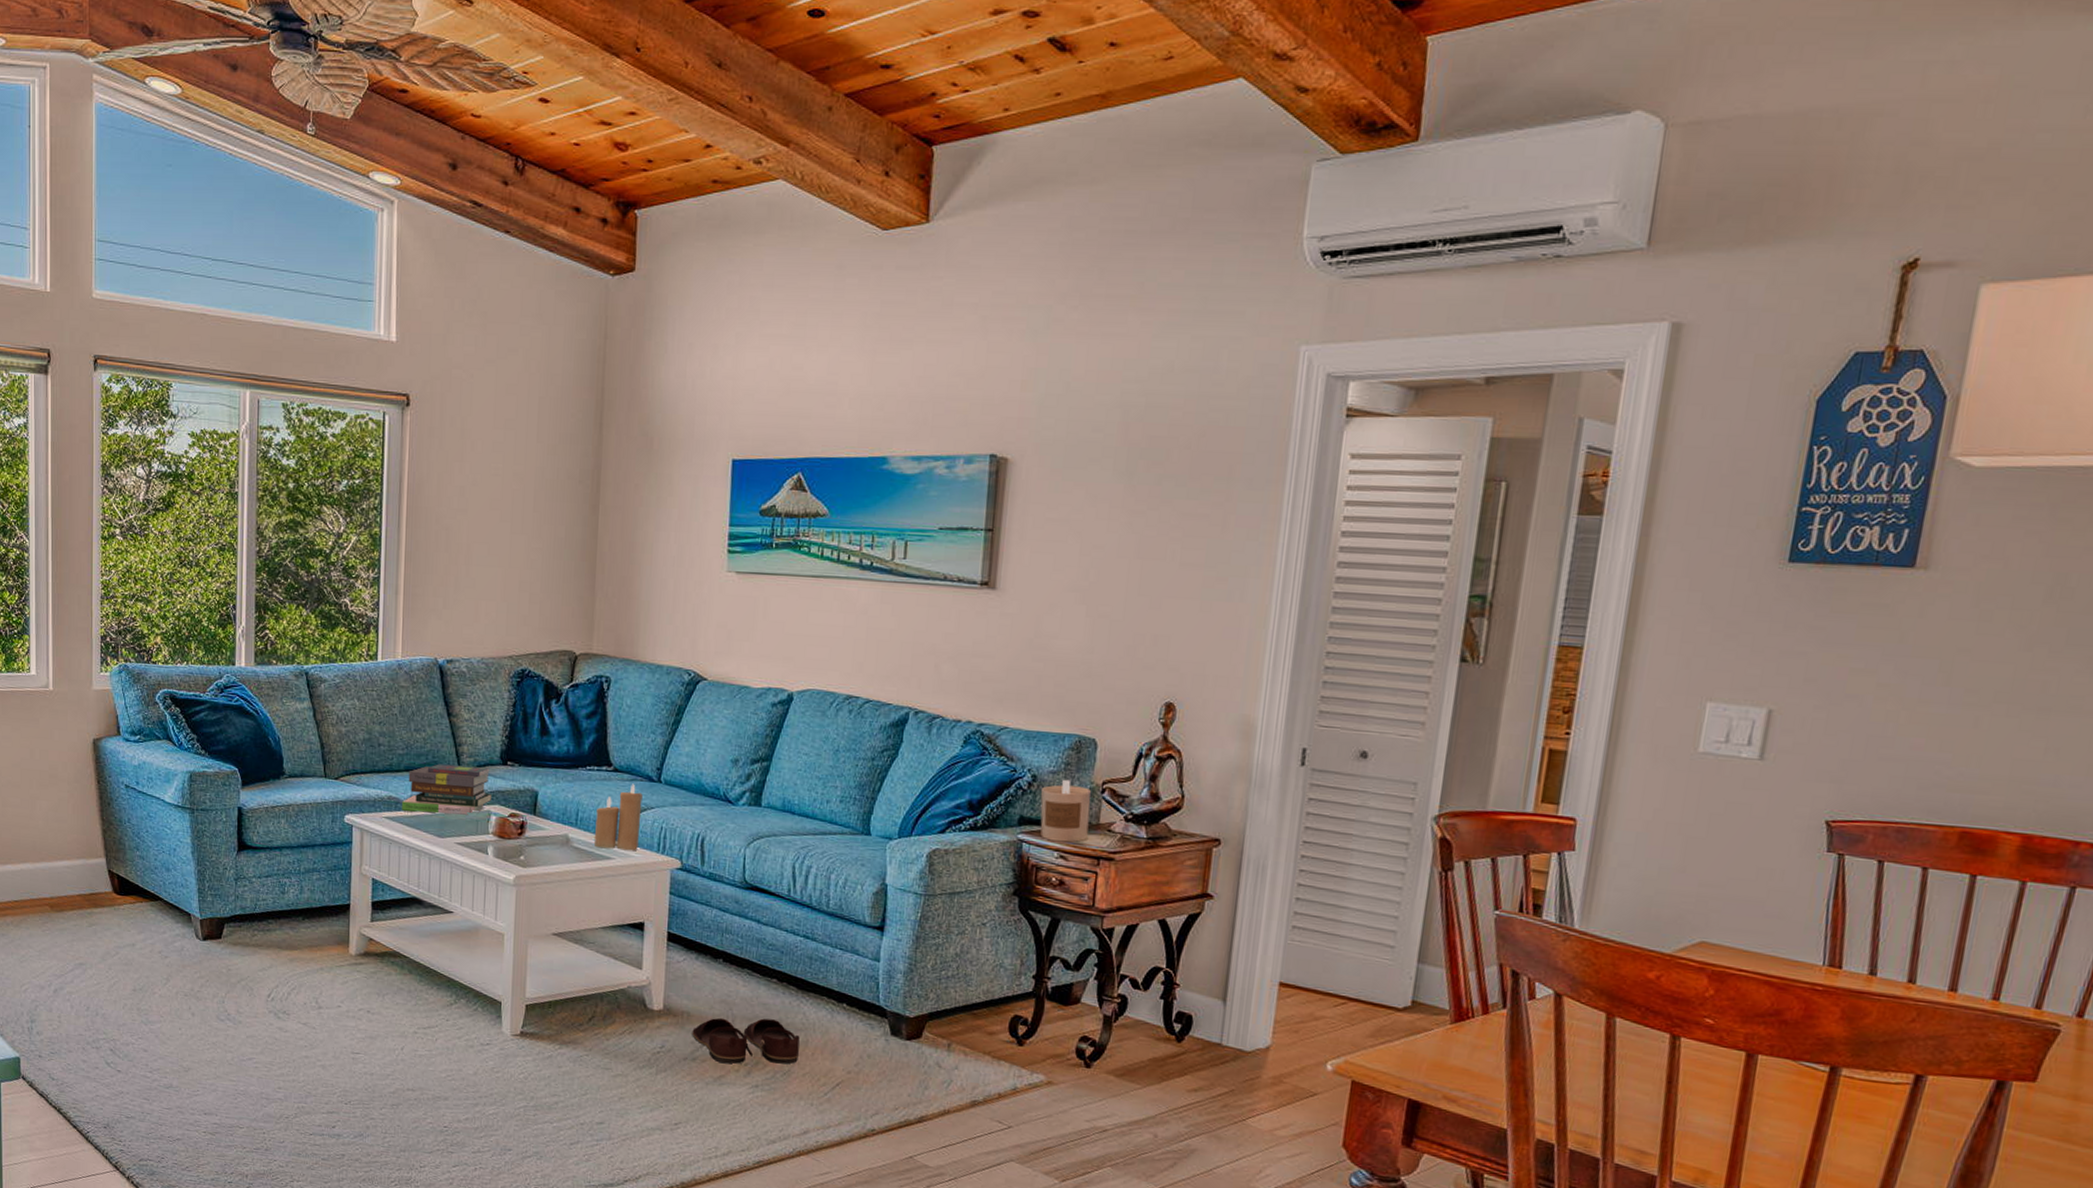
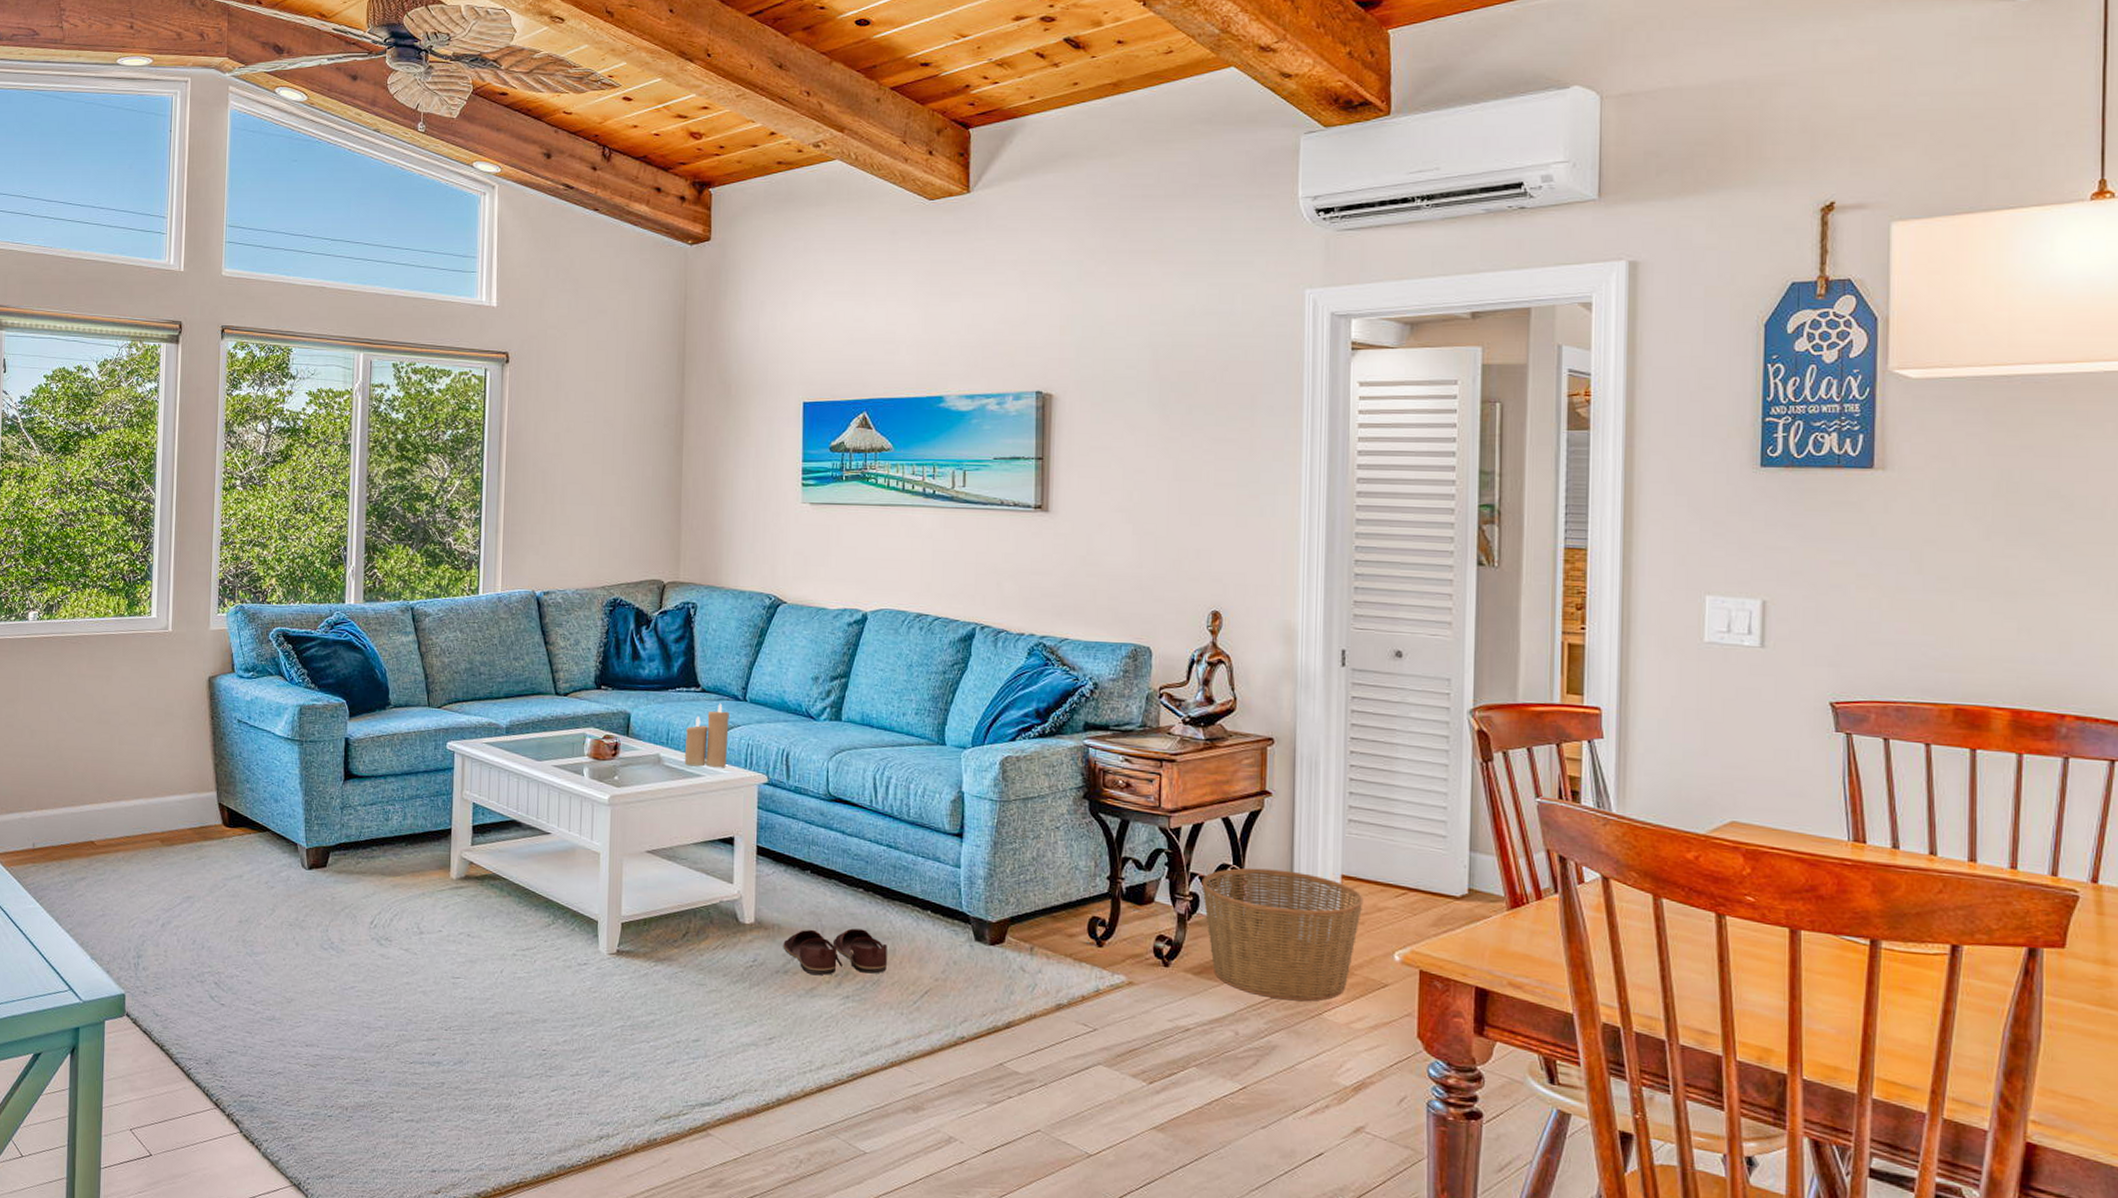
books: present [401,763,492,815] -> none [500,690,587,739]
candle: present [1040,779,1092,843] -> none [1102,686,1150,746]
basket: none [1131,971,1301,1107] -> present [1201,868,1364,1001]

